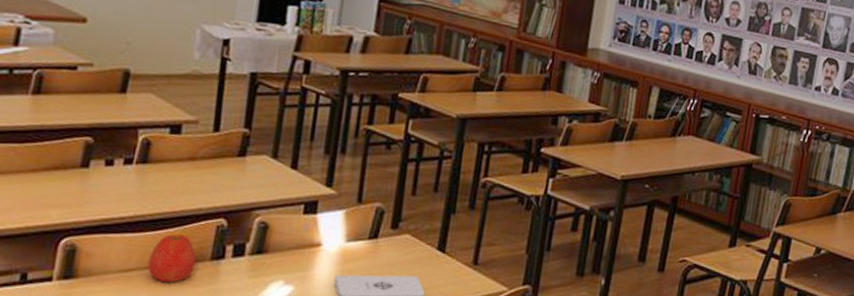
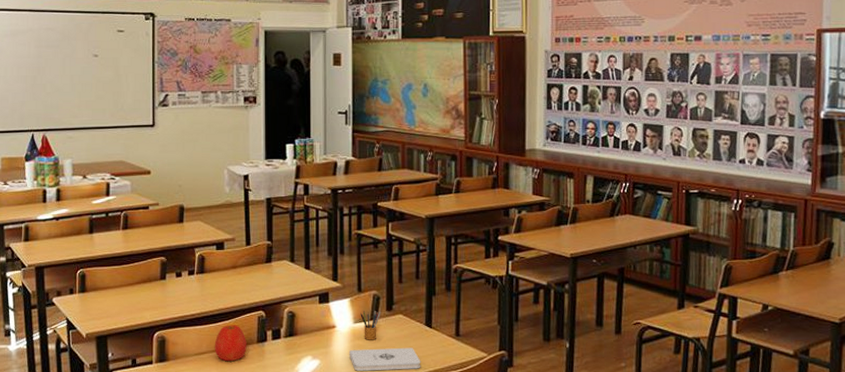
pencil box: none [356,226,384,265] -> present [360,310,381,340]

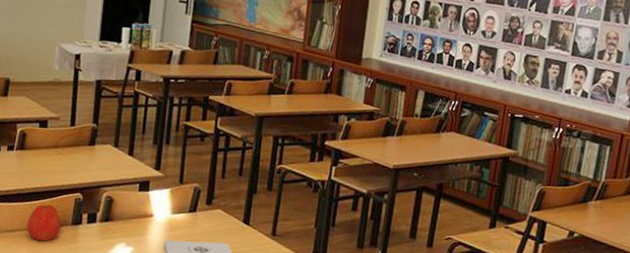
pencil box: present [360,310,381,340] -> none [179,201,201,233]

